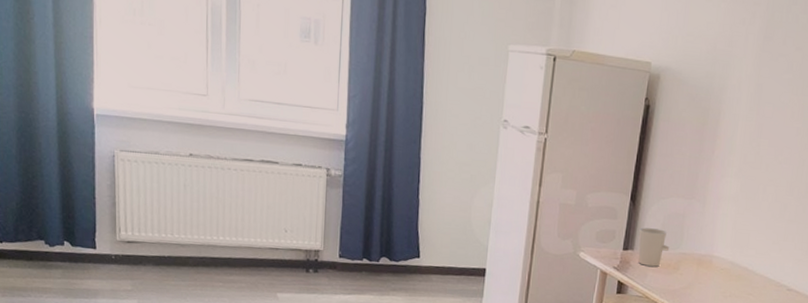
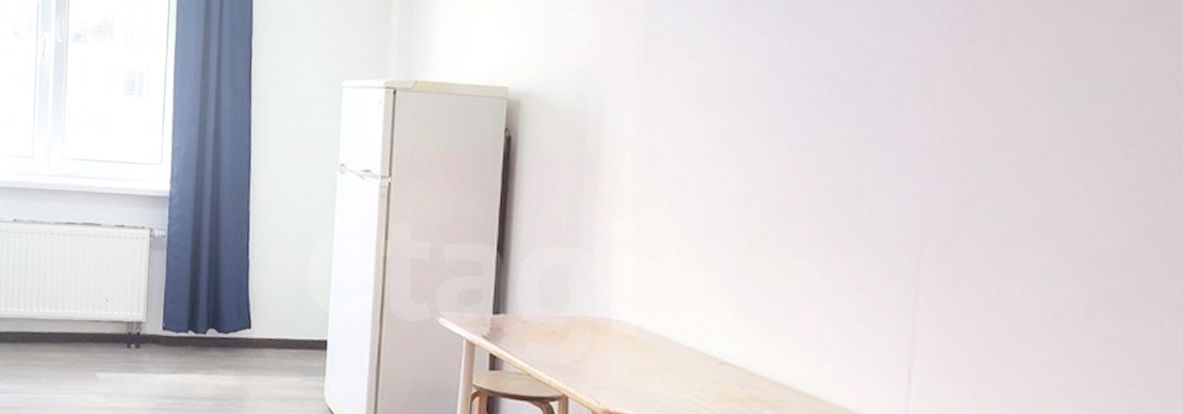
cup: present [638,227,670,267] -> none [511,285,553,335]

